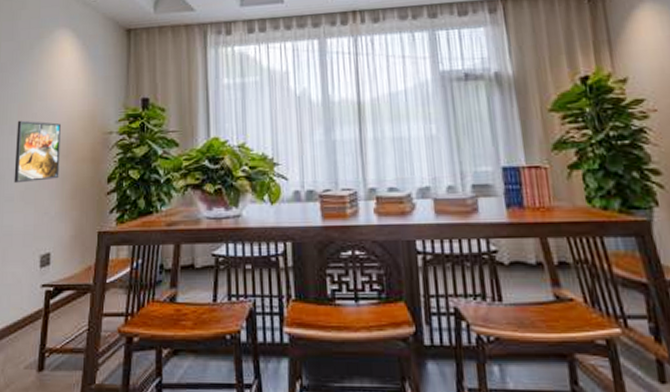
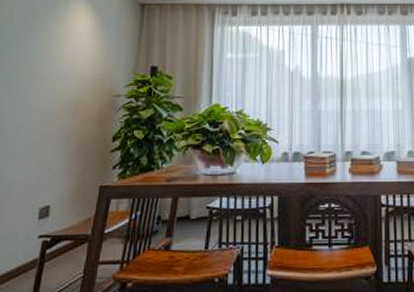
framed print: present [14,120,62,184] -> none [17,80,71,140]

